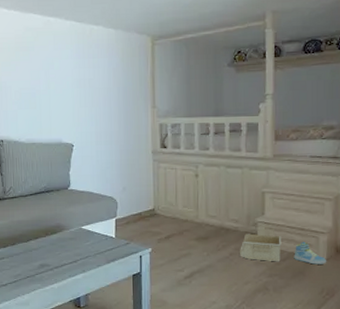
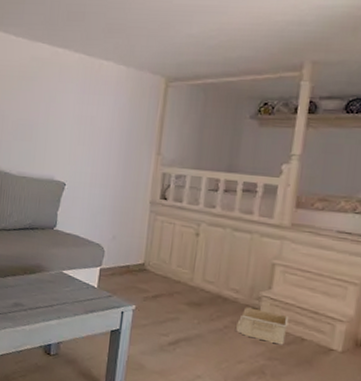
sneaker: present [294,241,327,265] -> none [301,326,342,357]

